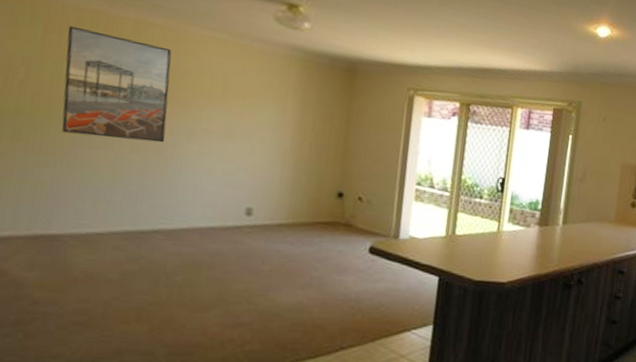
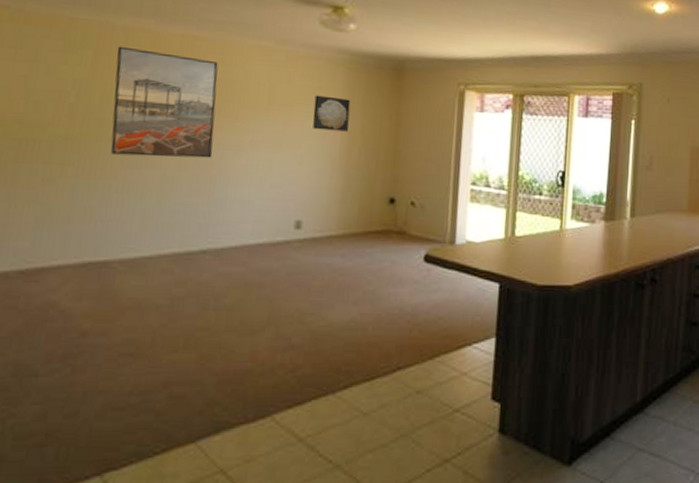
wall art: none [265,89,303,127] -> present [313,95,351,132]

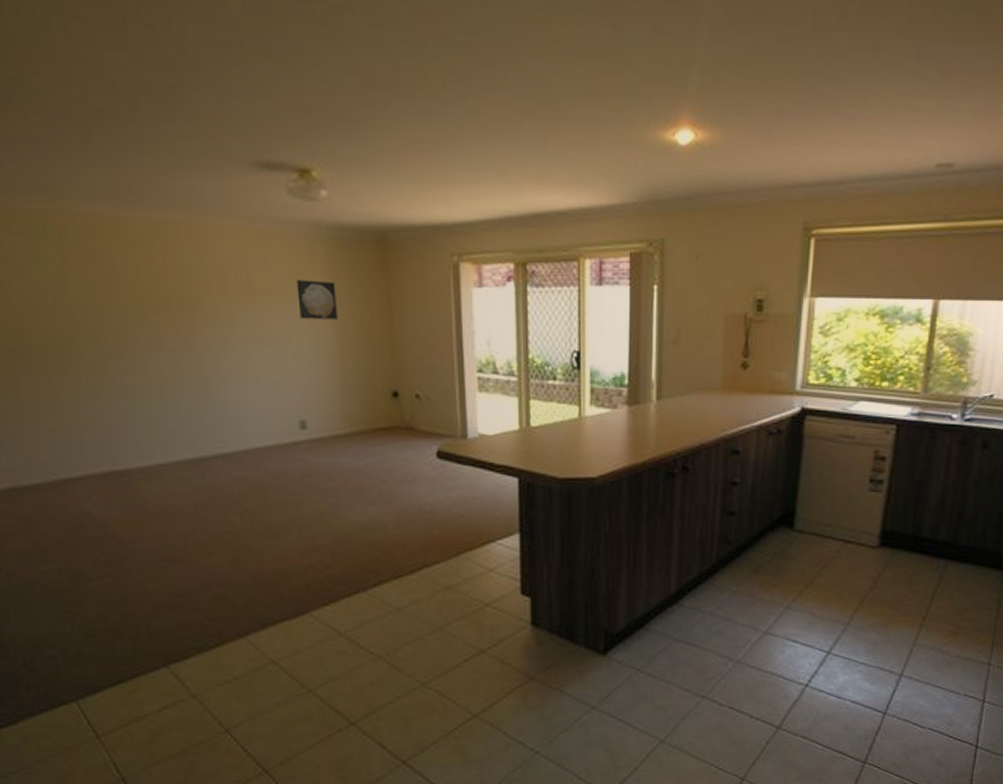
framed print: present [110,46,219,158] -> none [81,237,203,360]

